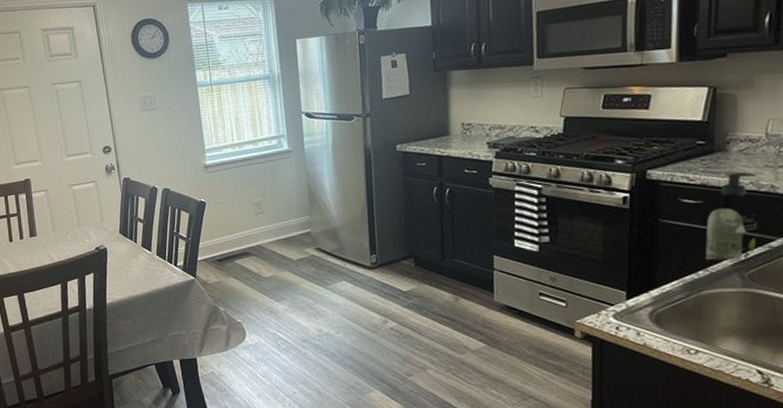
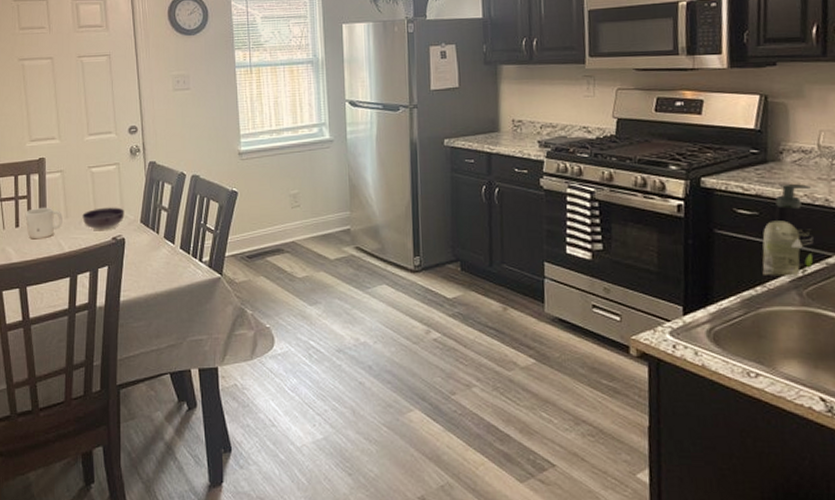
mug: none [17,222,51,252] -> present [25,207,63,240]
bowl: none [67,220,105,243] -> present [82,207,125,231]

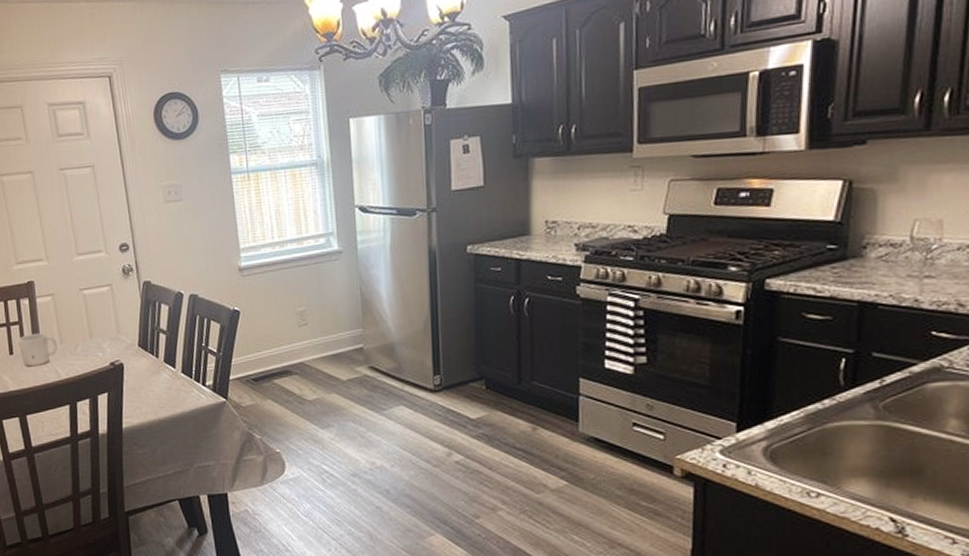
bowl: present [82,207,125,231] -> none [77,331,121,357]
soap dispenser: present [762,184,814,278] -> none [832,283,898,389]

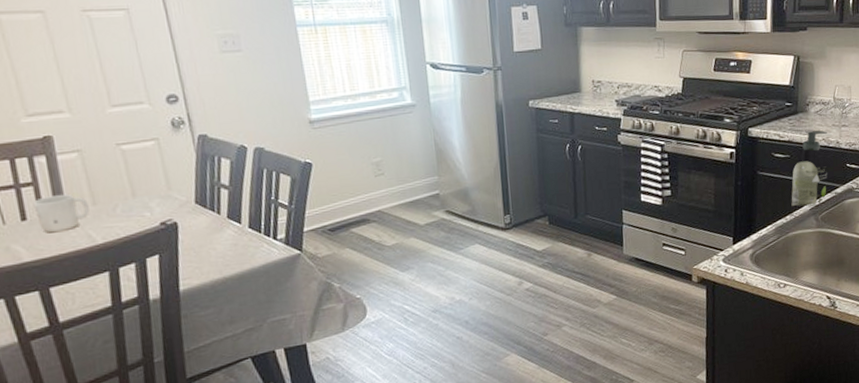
soap dispenser: none [832,283,898,389] -> present [791,130,827,207]

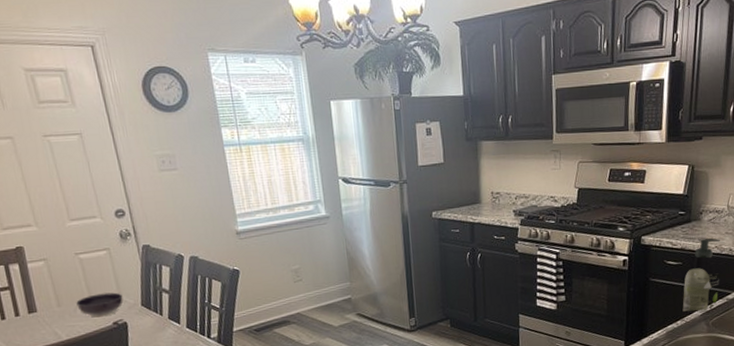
mug: present [33,194,90,233] -> none [10,297,56,331]
bowl: none [115,188,174,218] -> present [76,292,123,318]

